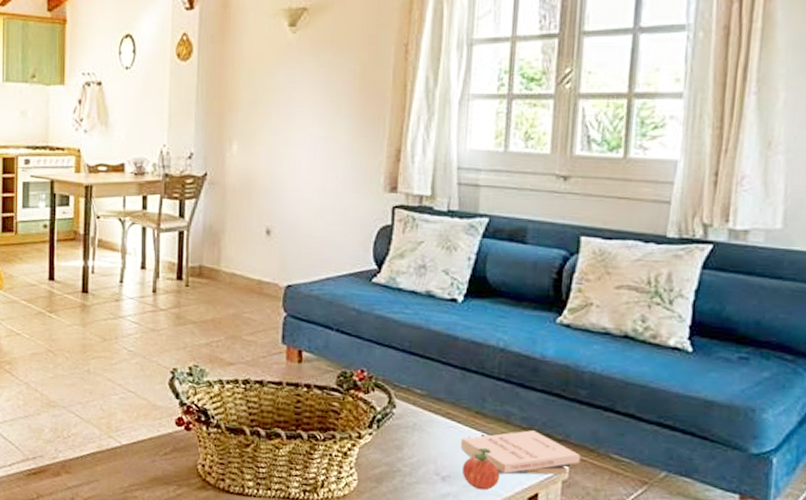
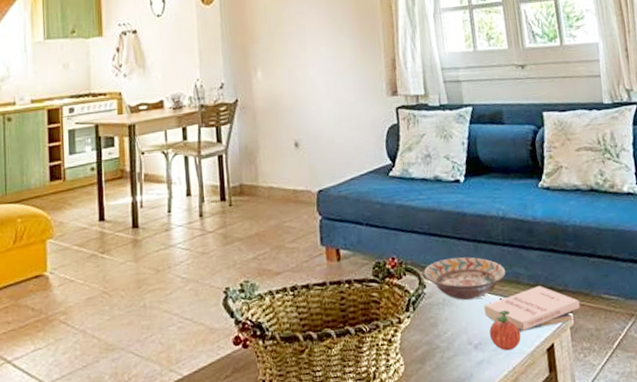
decorative bowl: none [396,381,495,431] -> present [424,257,506,301]

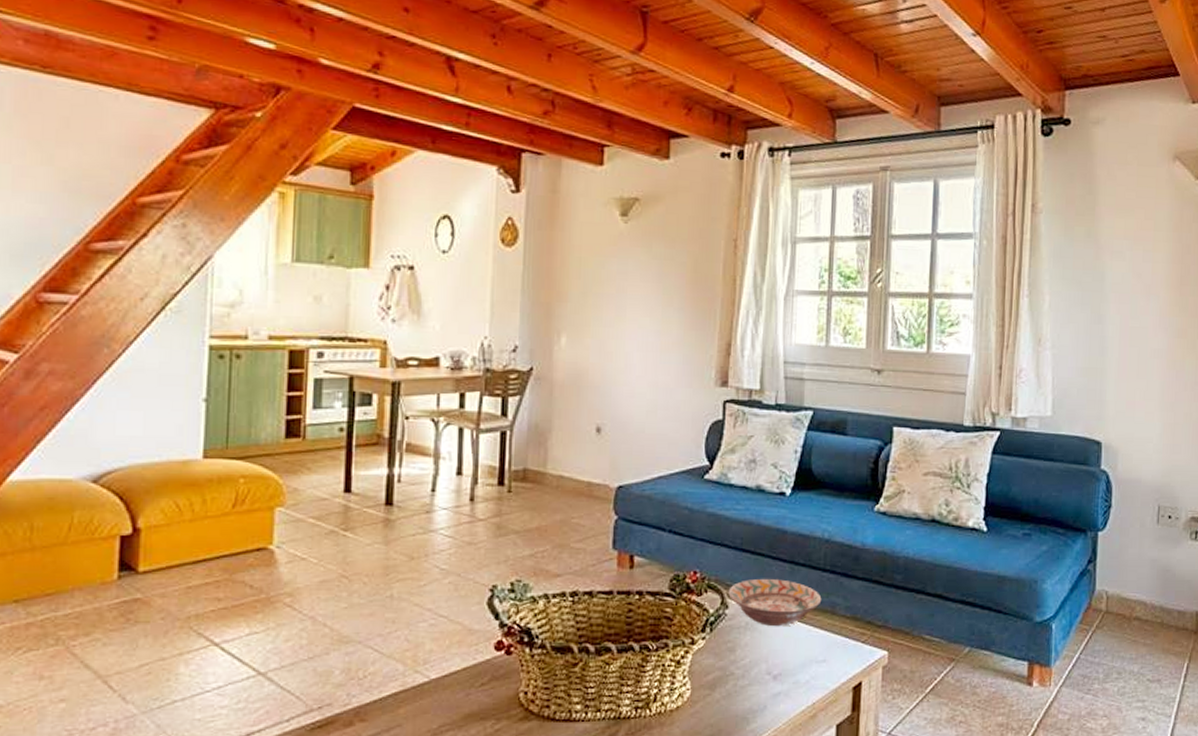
books: present [483,286,580,332] -> none [790,619,898,666]
apple: present [489,310,521,351] -> none [792,642,827,685]

